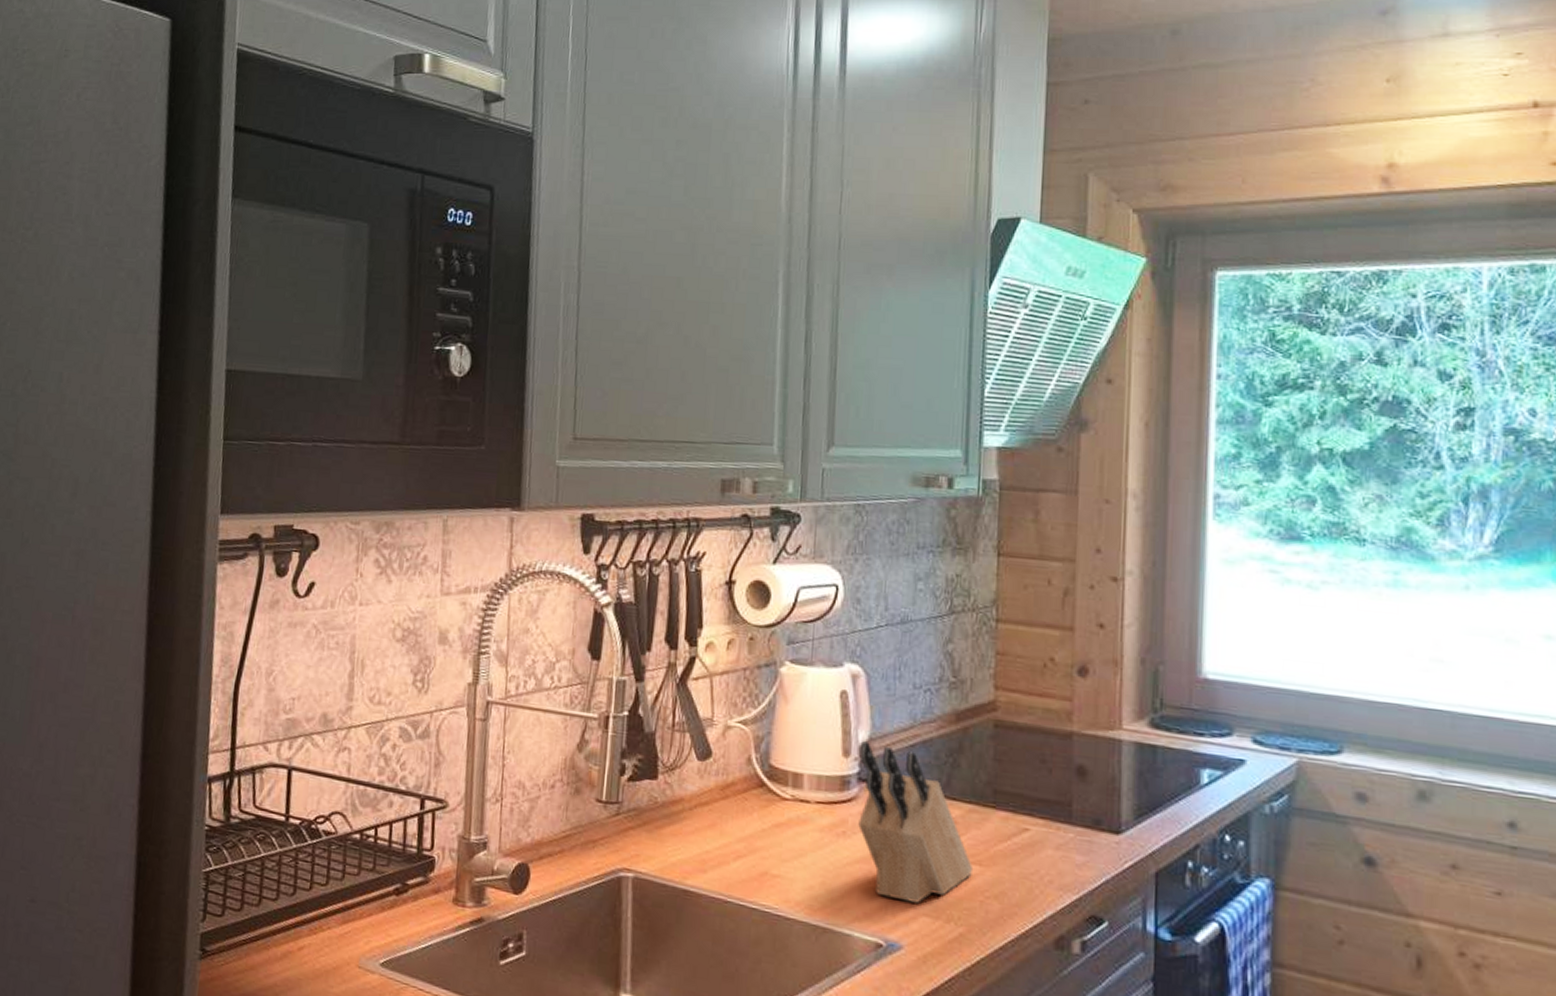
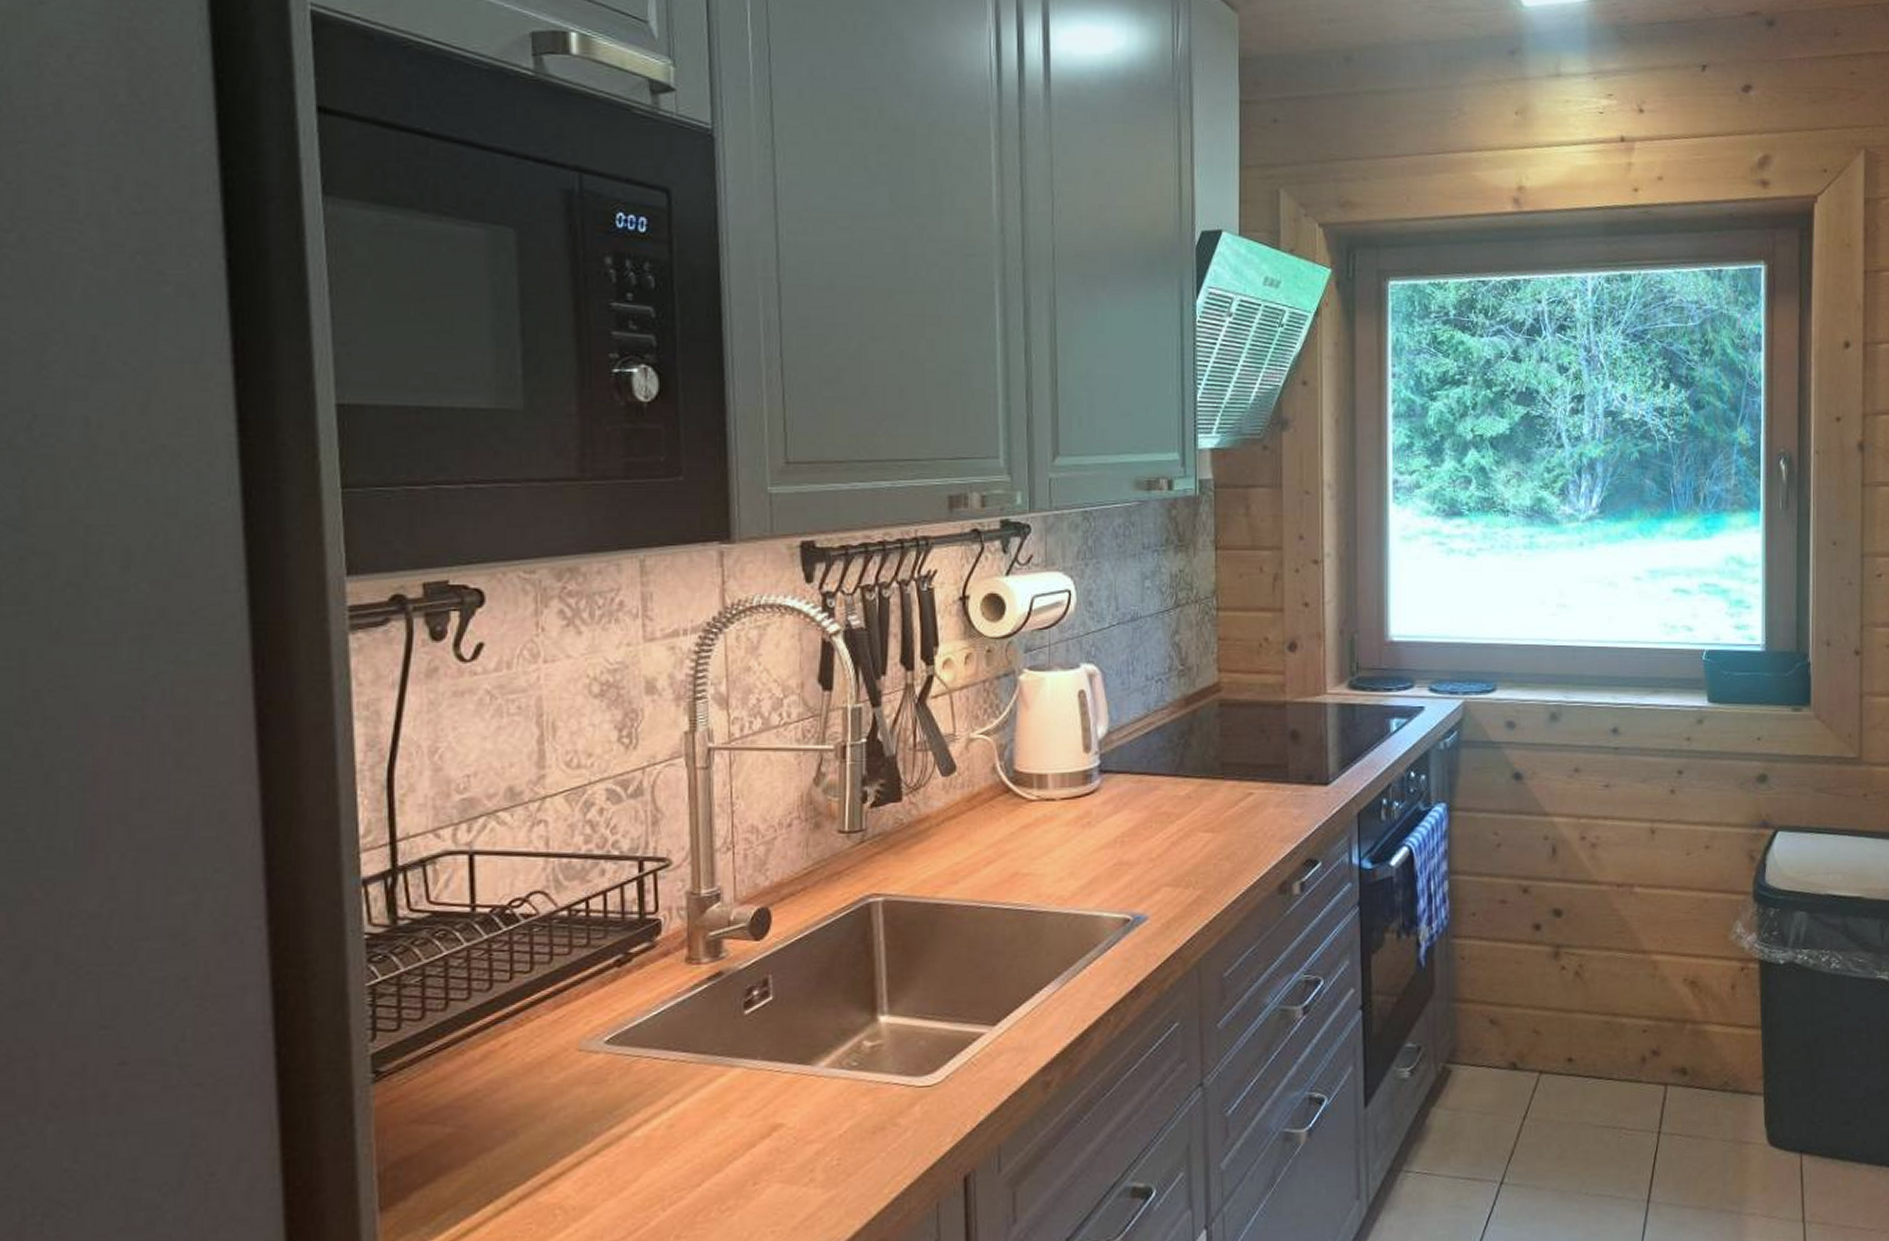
knife block: present [858,741,974,903] -> none [1099,735,1207,876]

